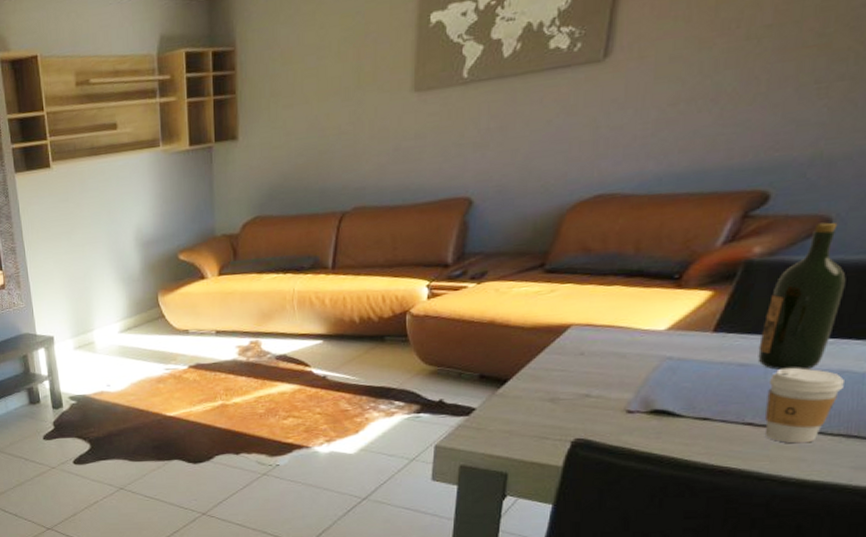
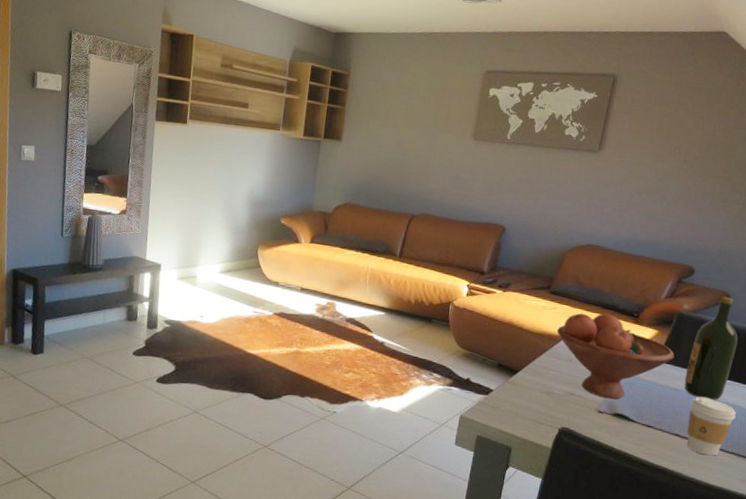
fruit bowl: none [559,282,741,394] -> present [557,313,675,400]

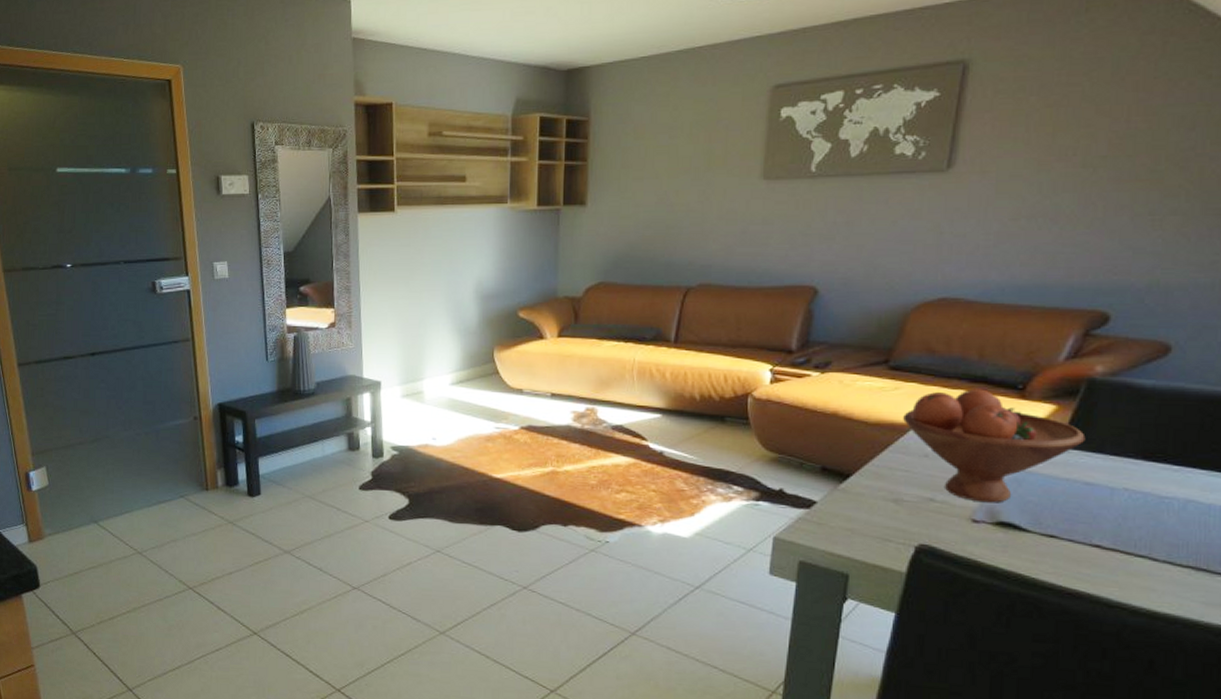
wine bottle: present [684,296,738,400] -> none [1103,349,1188,495]
coffee cup: present [686,396,736,456] -> none [1112,491,1191,573]

